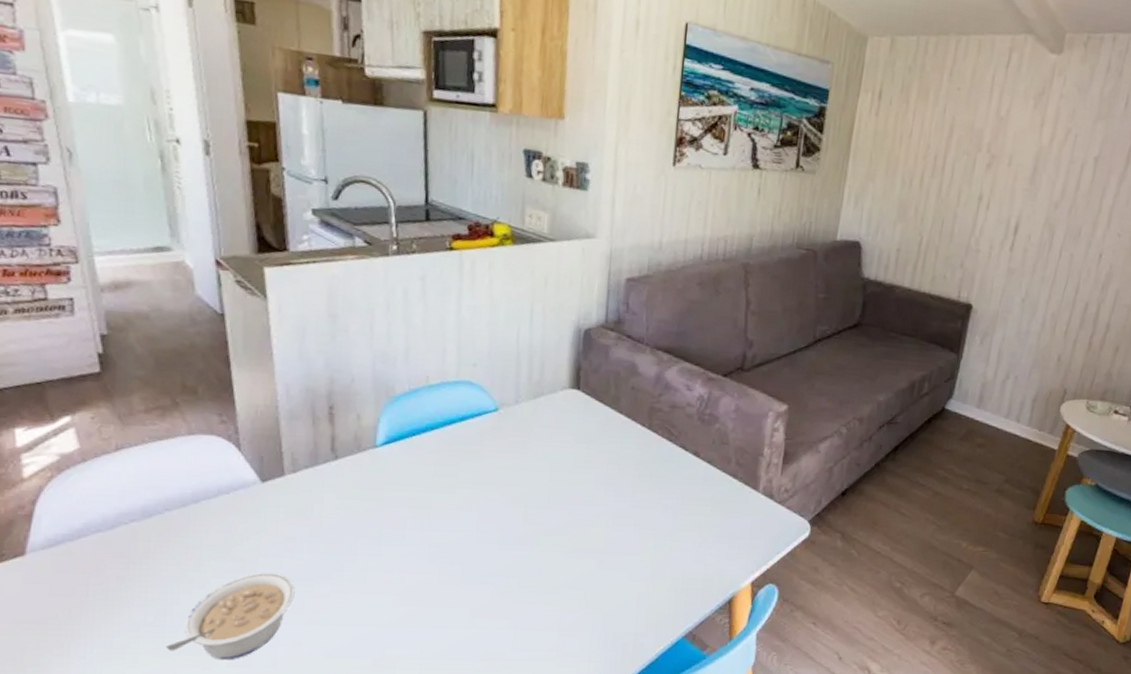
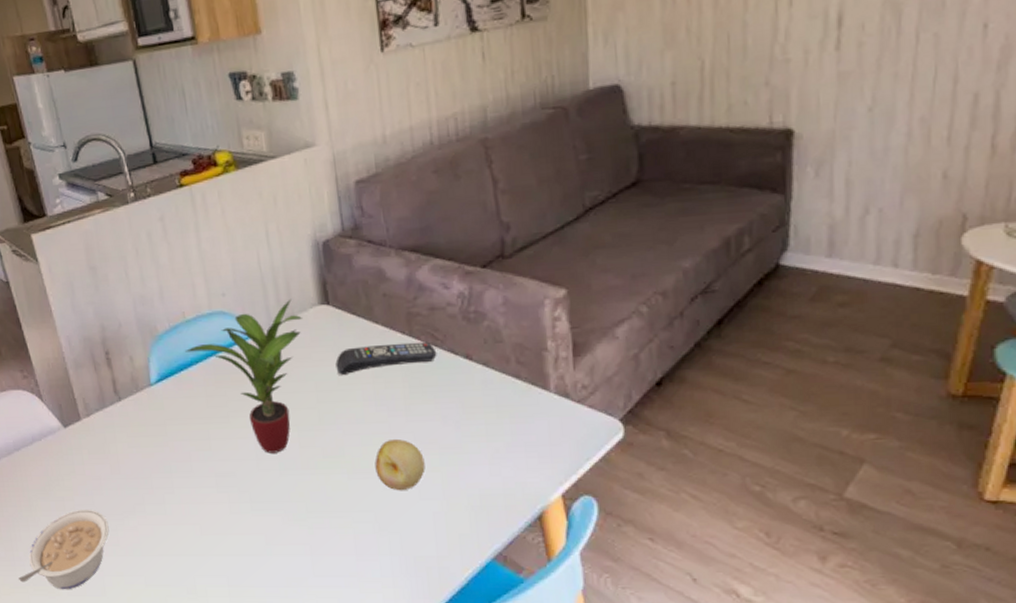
potted plant: none [422,378,551,527] -> present [185,298,302,453]
remote control: none [574,433,670,459] -> present [335,341,437,376]
fruit: none [593,523,640,572] -> present [374,439,425,491]

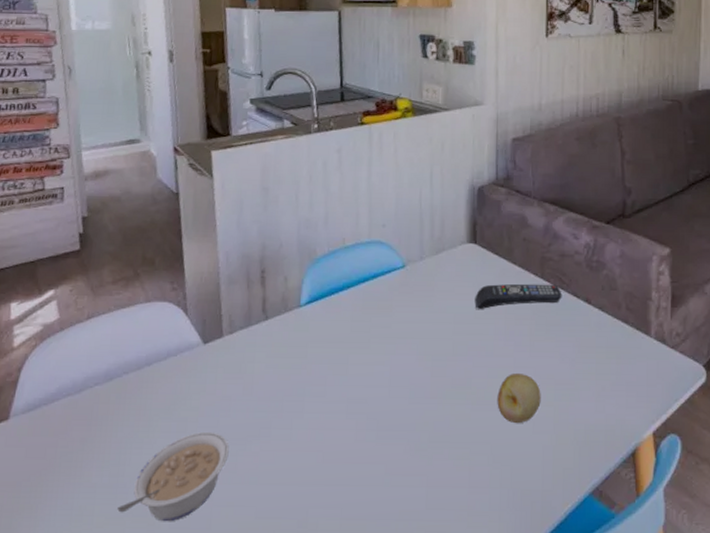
potted plant: present [185,298,302,453] -> none [339,235,451,381]

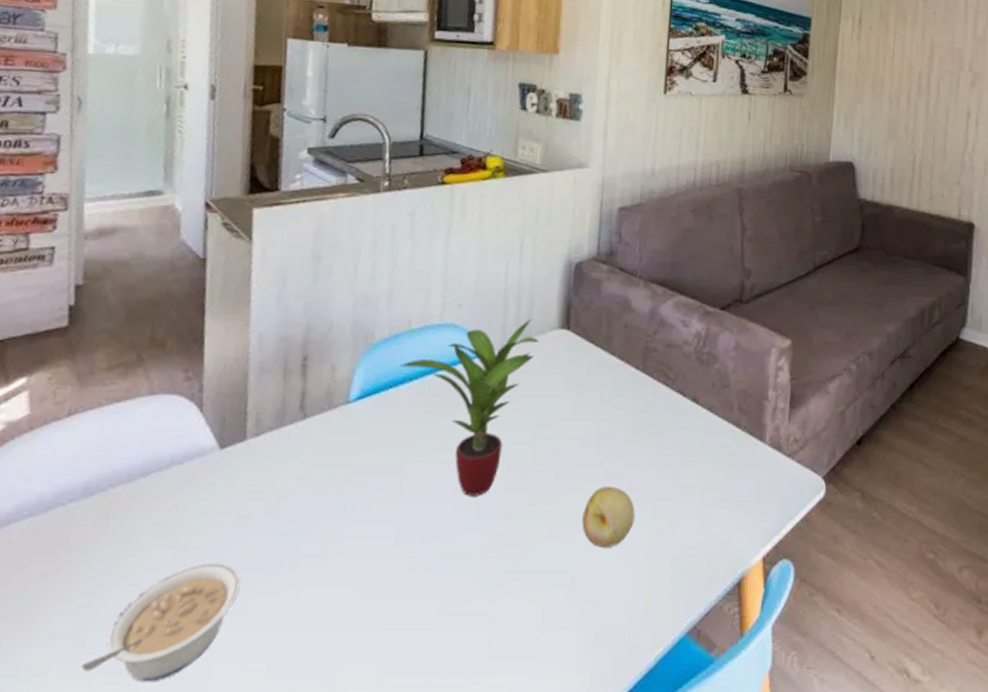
potted plant: none [339,235,451,381] -> present [400,318,539,496]
remote control: present [474,283,562,310] -> none [563,378,667,410]

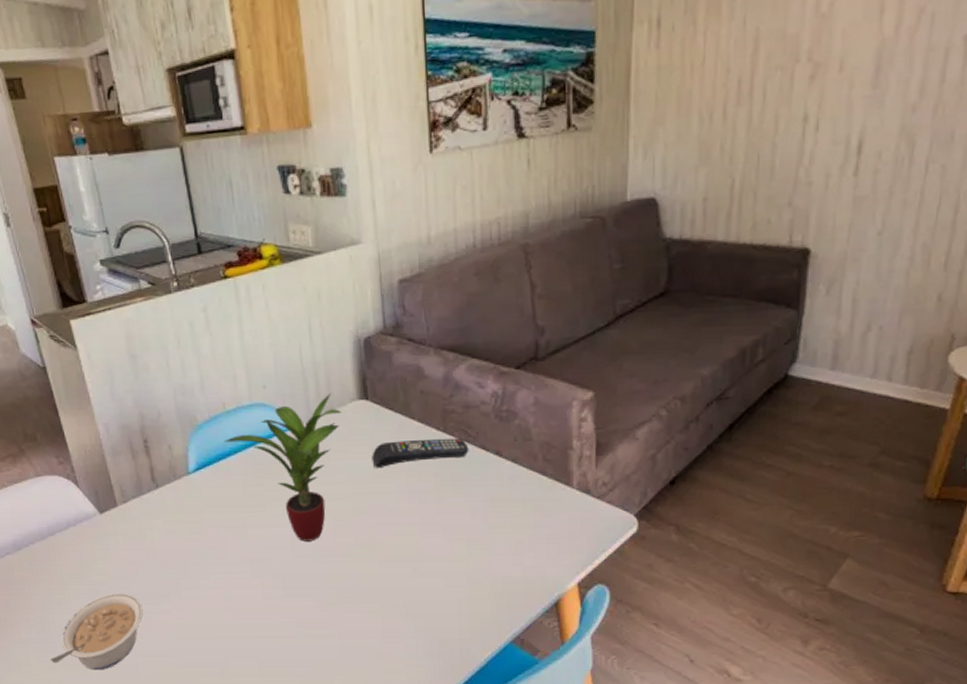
remote control: none [563,378,667,410] -> present [372,438,469,469]
fruit: present [582,487,635,549] -> none [405,530,453,579]

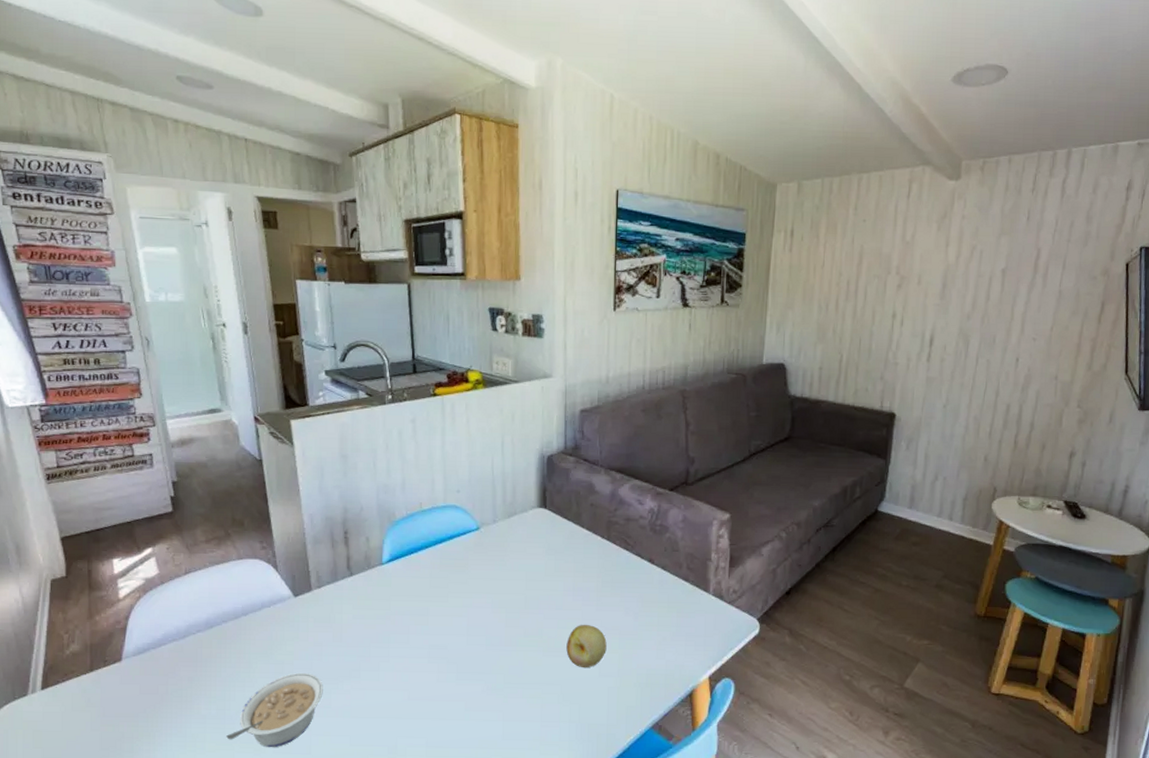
potted plant: present [224,393,341,541] -> none [418,500,522,631]
remote control: present [372,438,469,469] -> none [545,545,627,569]
fruit: none [405,530,453,579] -> present [566,625,607,668]

